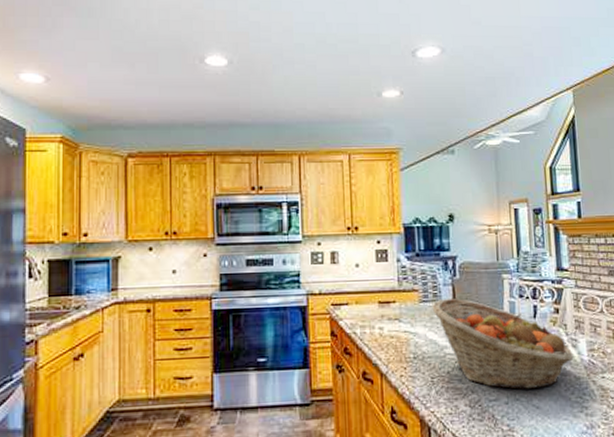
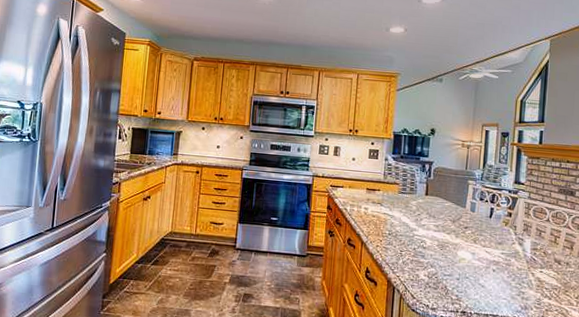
fruit basket: present [432,298,574,390] -> none [408,193,519,272]

